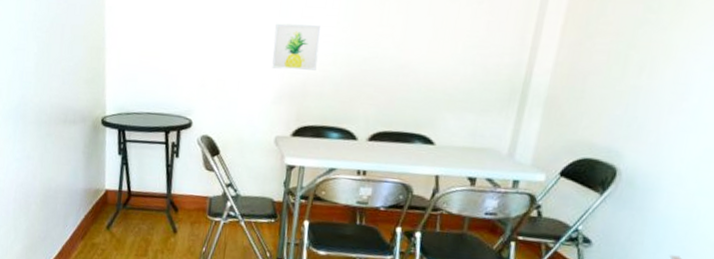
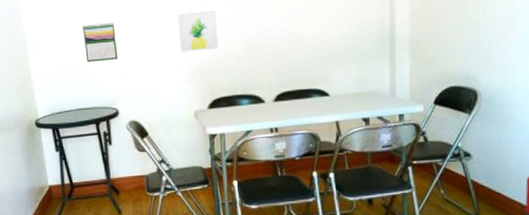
calendar: none [166,21,203,65] -> present [83,22,118,63]

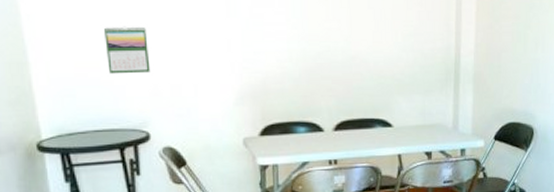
wall art: present [177,9,219,53] -> none [225,22,274,69]

